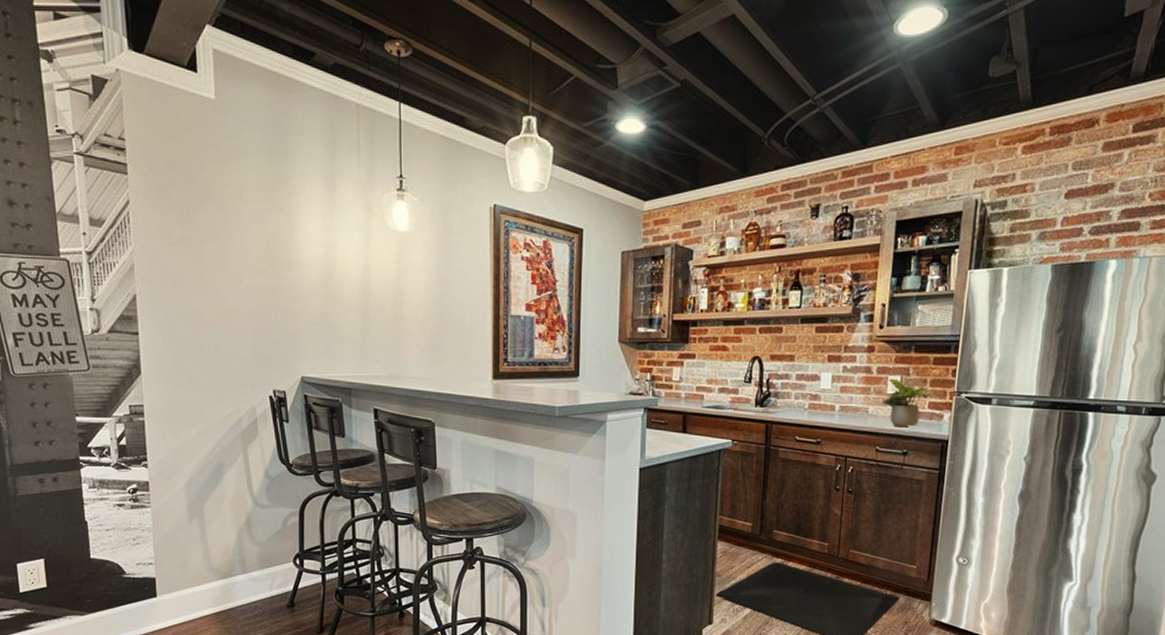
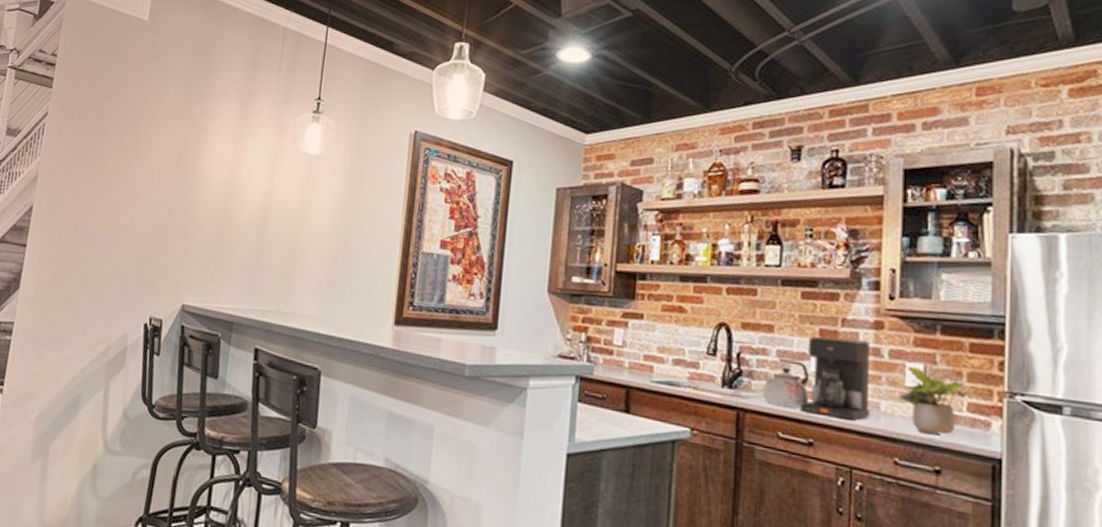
kettle: none [785,380,820,418] -> present [762,357,810,409]
coffee maker: none [811,361,864,424] -> present [799,336,871,422]

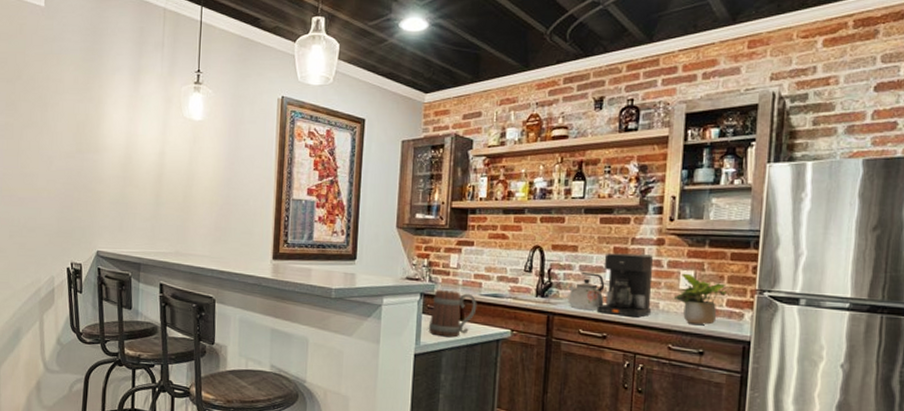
beer mug: none [586,372,648,435] -> present [429,290,477,338]

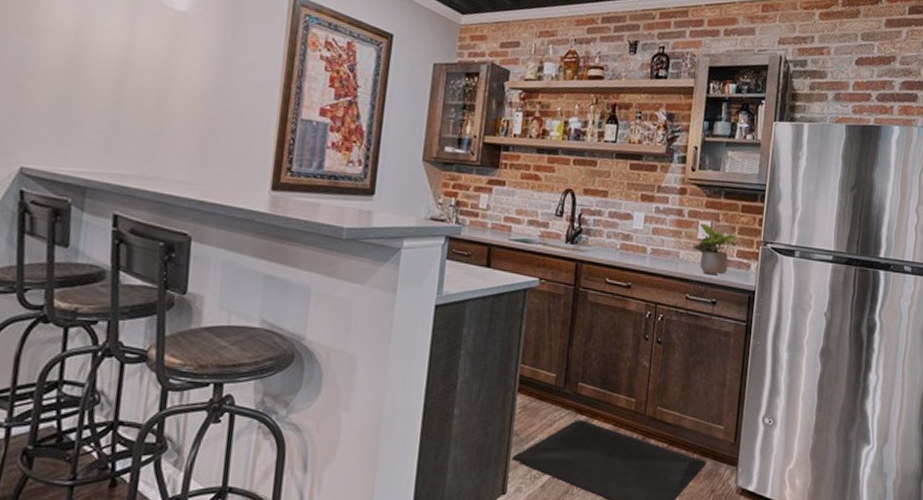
beer mug: present [429,290,477,338] -> none [453,233,506,286]
kettle: present [567,271,605,311] -> none [596,218,632,259]
coffee maker: present [596,253,653,318] -> none [623,200,676,268]

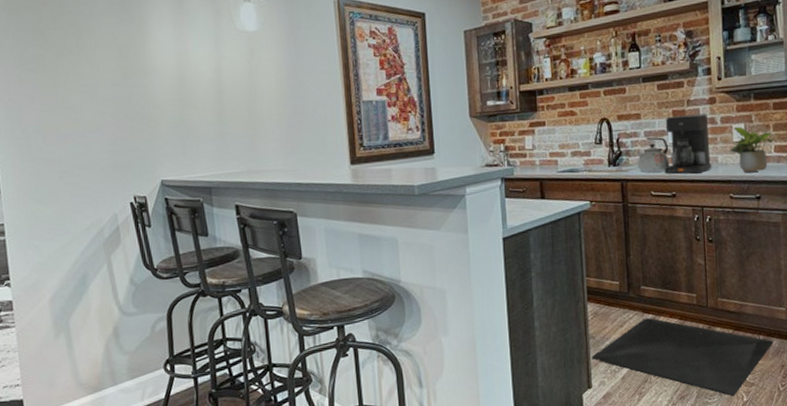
kettle: none [596,218,632,259] -> present [637,137,670,173]
coffee maker: none [623,200,676,268] -> present [664,114,712,175]

